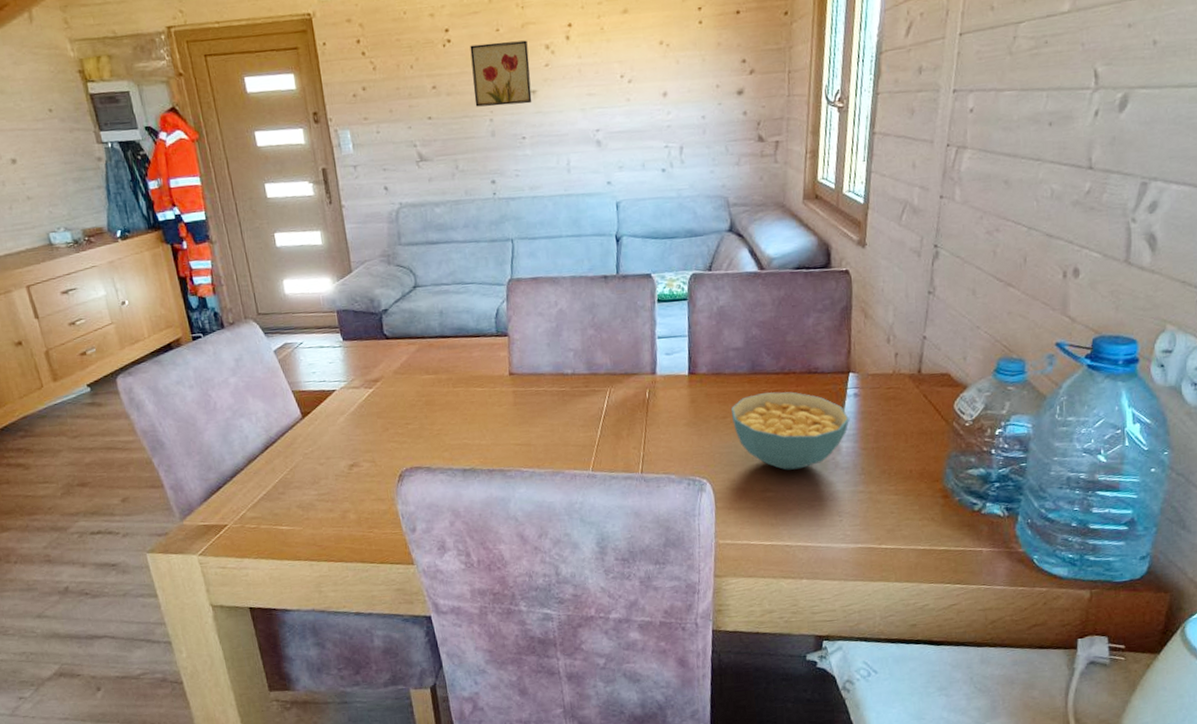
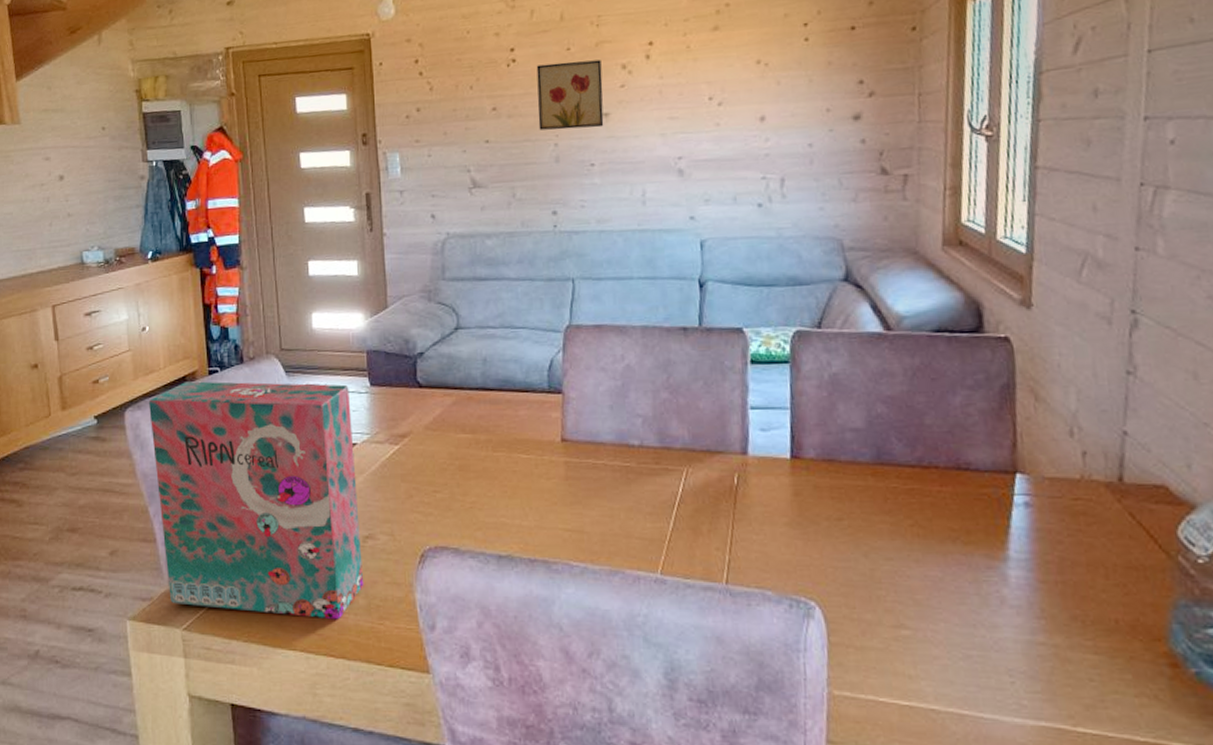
cereal box: none [138,341,354,536] -> present [149,381,364,620]
cereal bowl: present [731,391,849,470] -> none [849,490,1019,601]

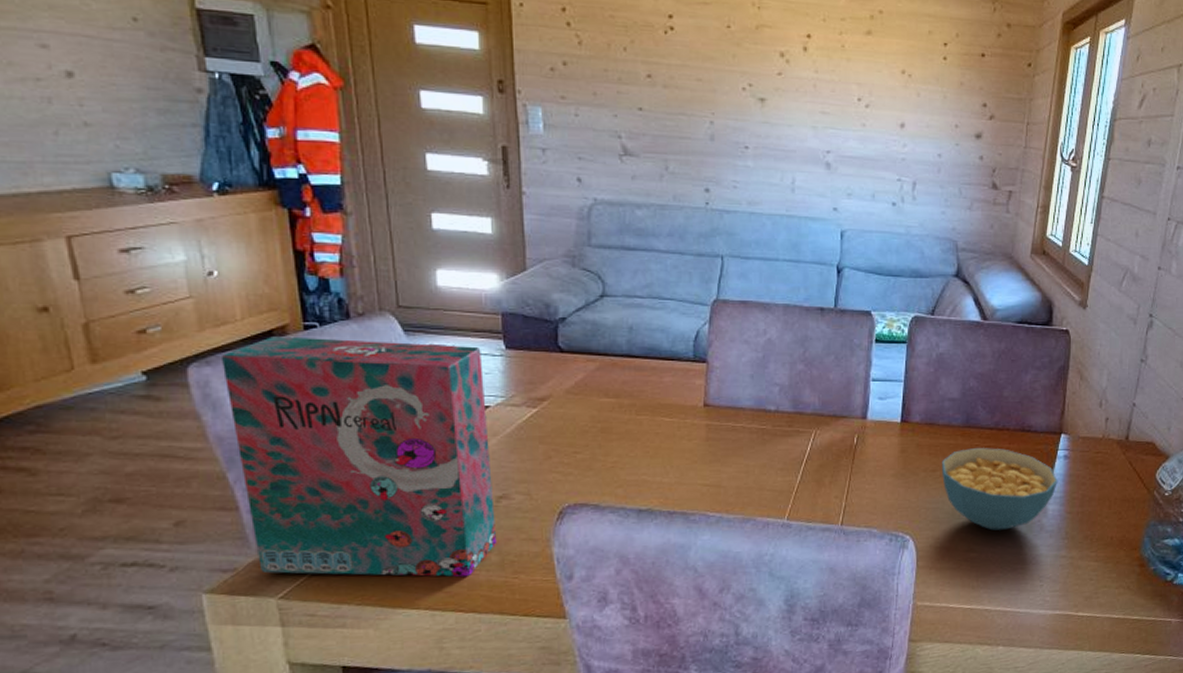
wall art: present [536,59,604,131] -> none [694,37,761,112]
cereal bowl: none [849,490,1019,601] -> present [942,447,1057,530]

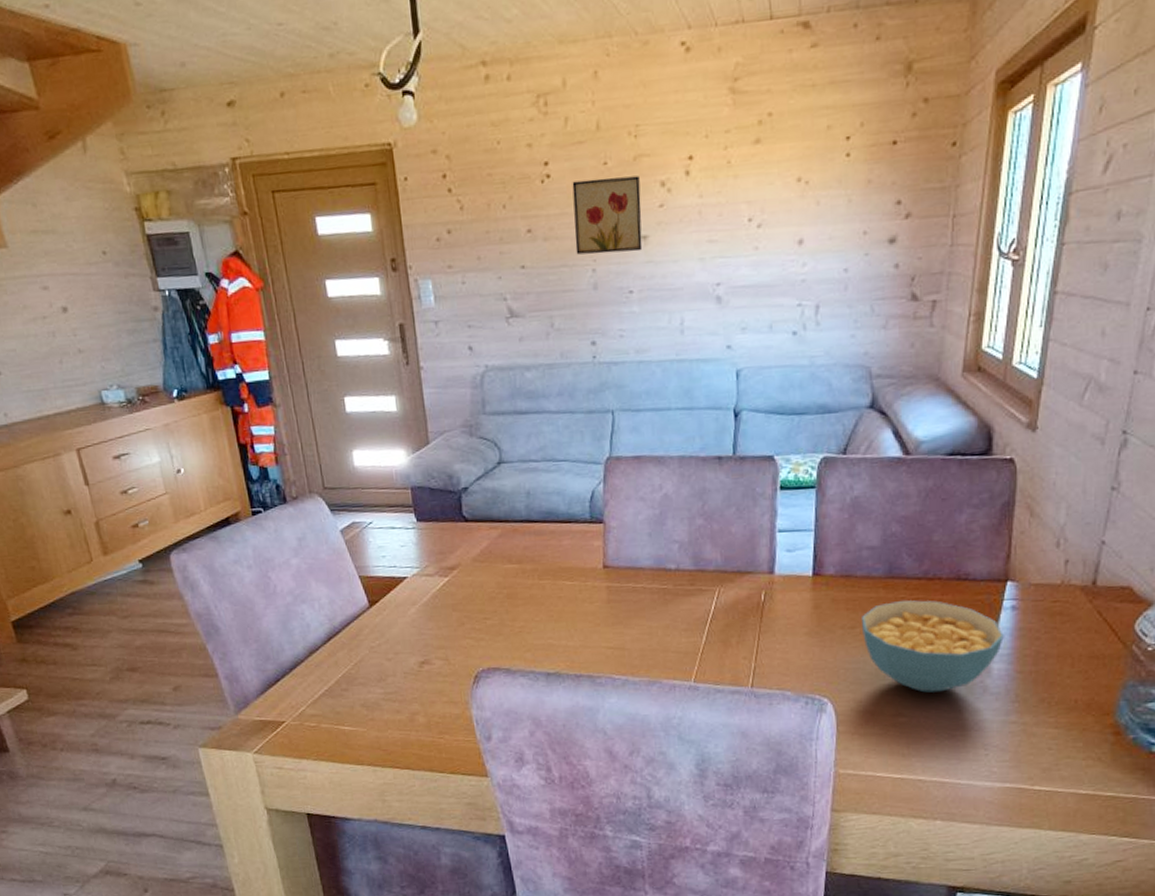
cereal box: present [222,336,497,577] -> none [194,521,423,737]
wall art: none [694,37,761,112] -> present [572,175,643,255]

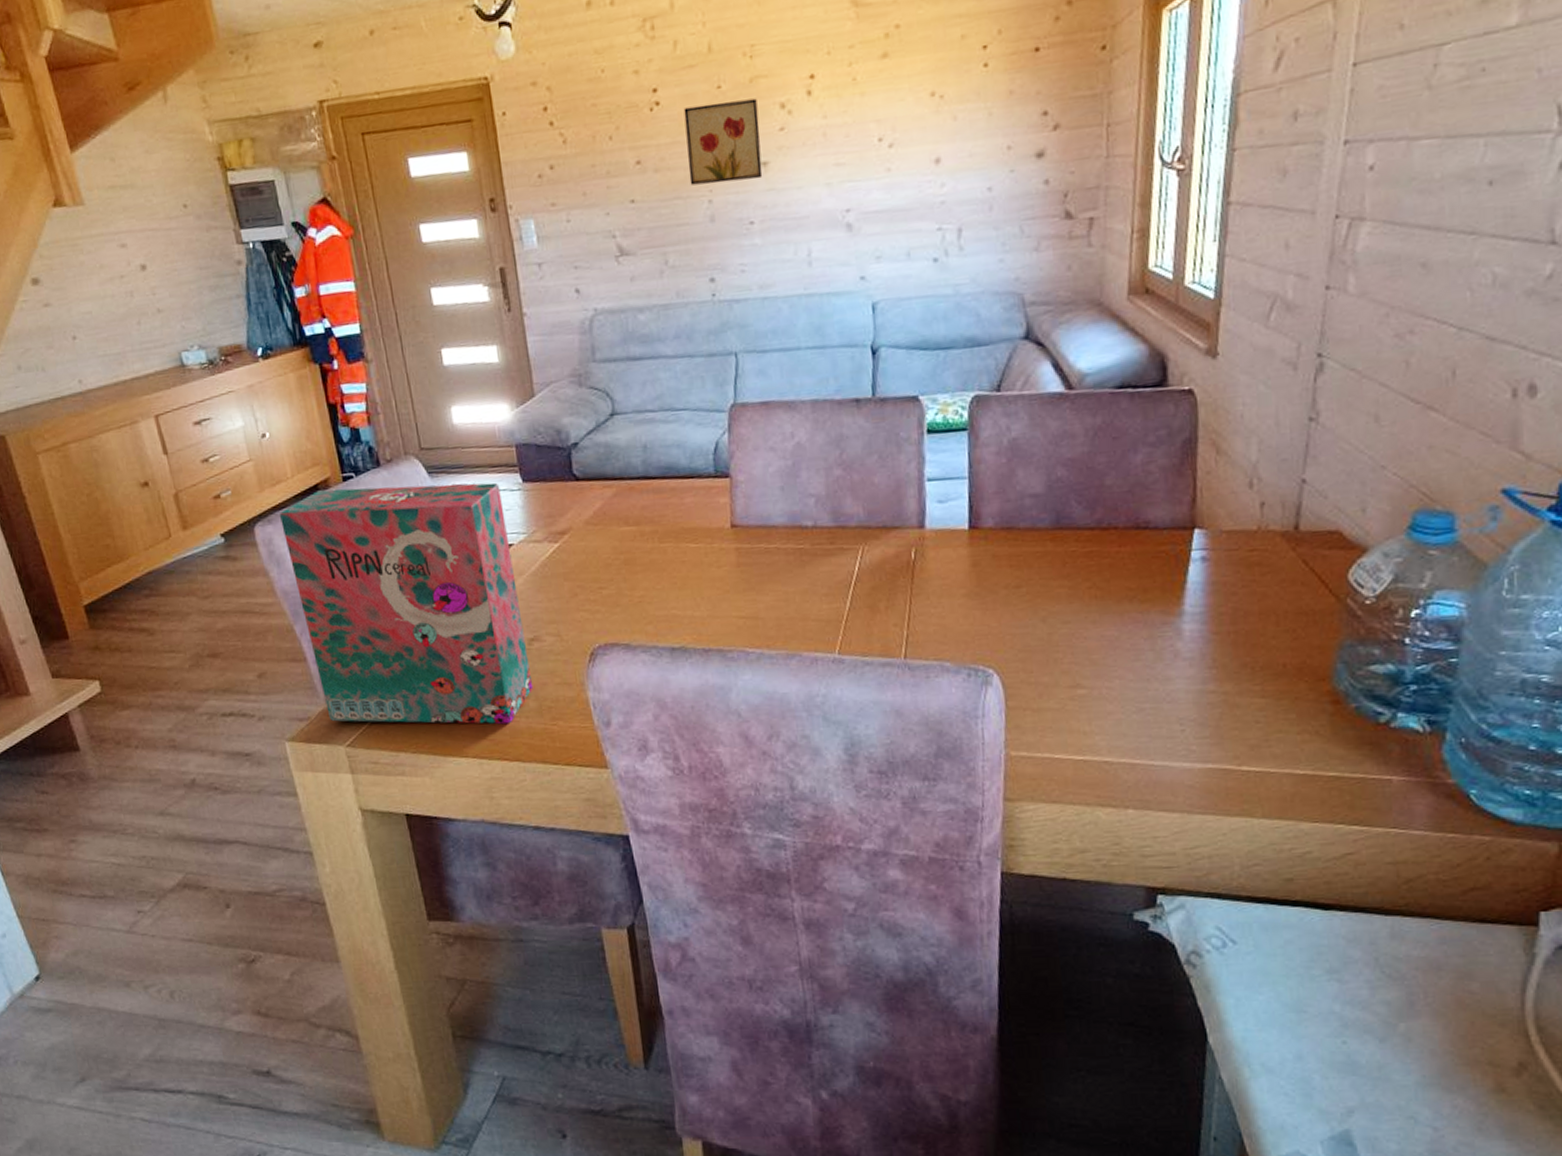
cereal box: none [194,521,423,737] -> present [280,482,534,725]
cereal bowl: present [862,600,1004,693] -> none [1028,553,1195,660]

